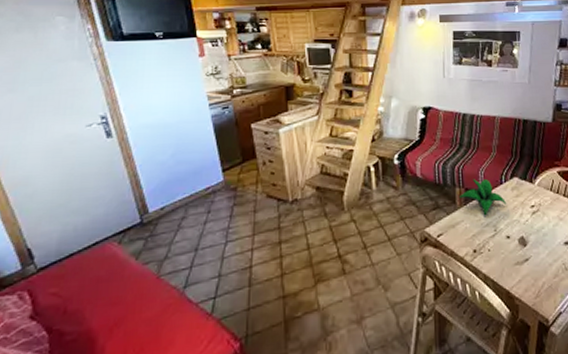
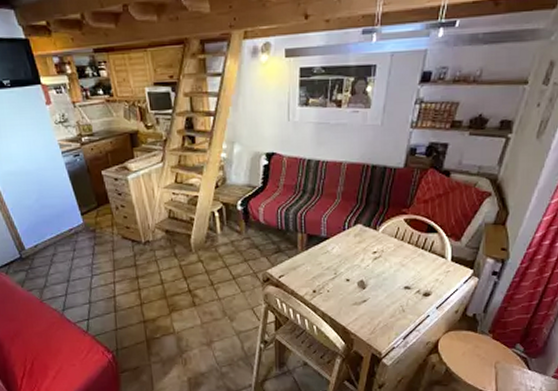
succulent plant: present [458,178,507,216] -> none [300,225,349,260]

